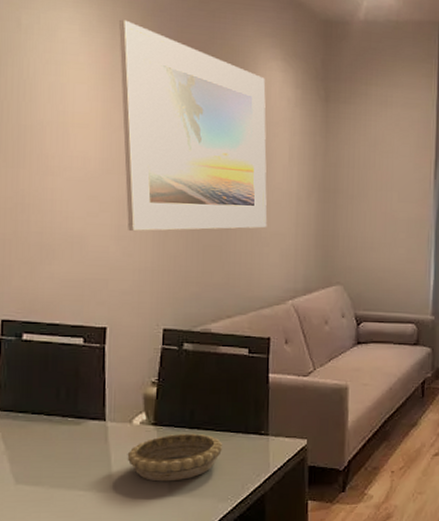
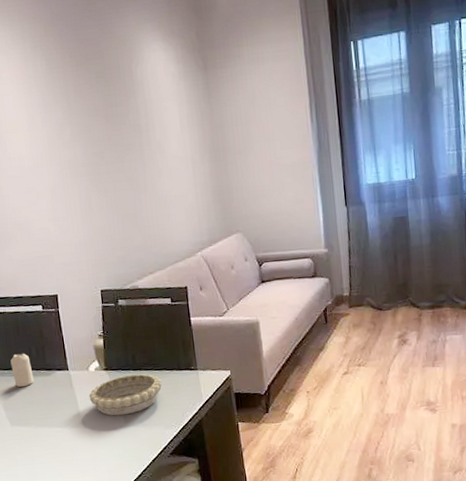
candle: none [28,393,57,435] -> present [10,353,34,387]
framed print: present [119,19,267,232] -> none [28,34,171,213]

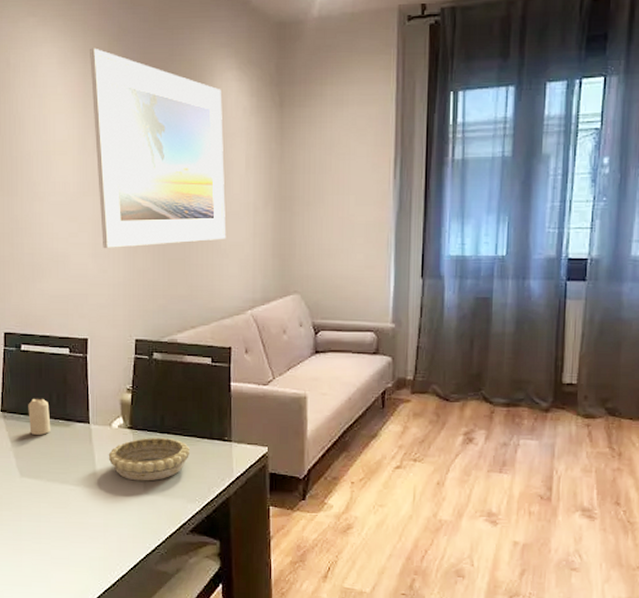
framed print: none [28,34,171,213] -> present [90,48,226,249]

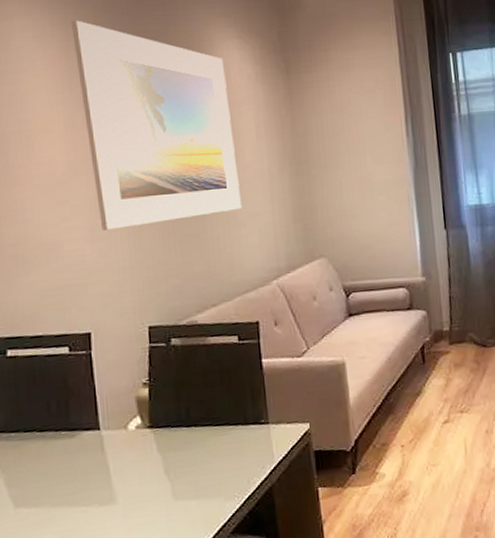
candle: present [28,398,51,435] -> none [20,409,52,455]
decorative bowl: present [108,437,191,481] -> none [125,431,224,487]

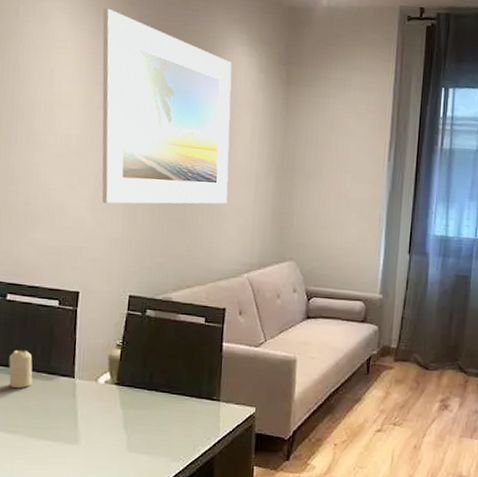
candle: none [20,409,52,455] -> present [8,350,33,388]

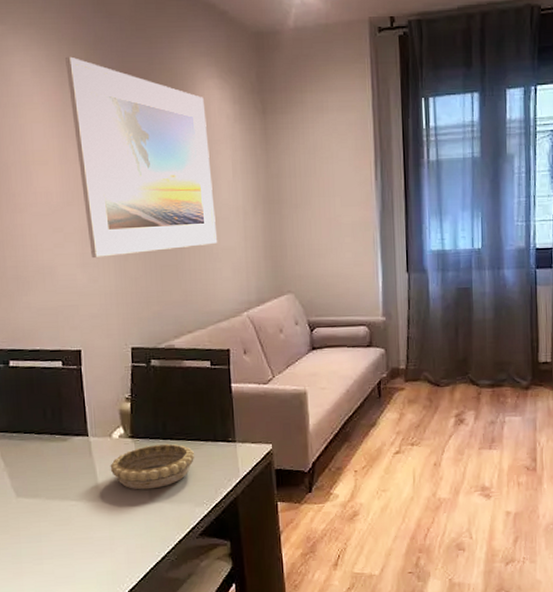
candle: present [8,350,33,388] -> none [20,414,47,453]
decorative bowl: none [91,394,178,439] -> present [110,443,195,490]

